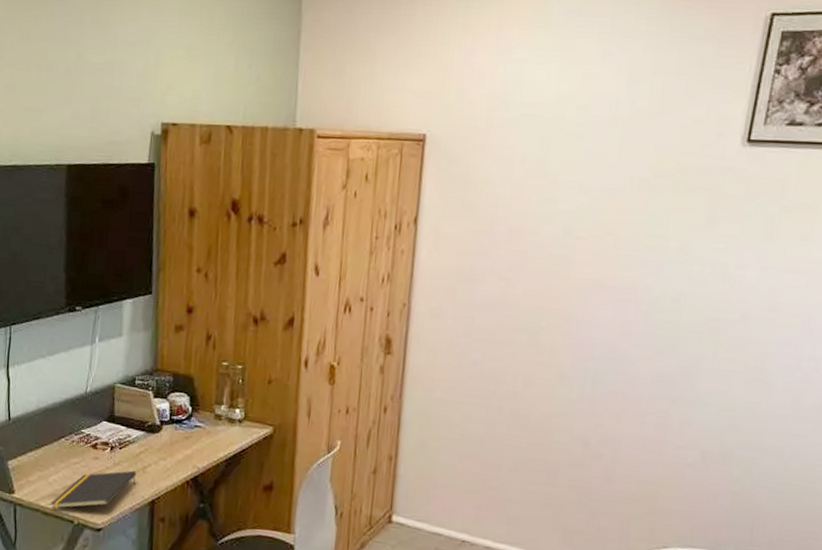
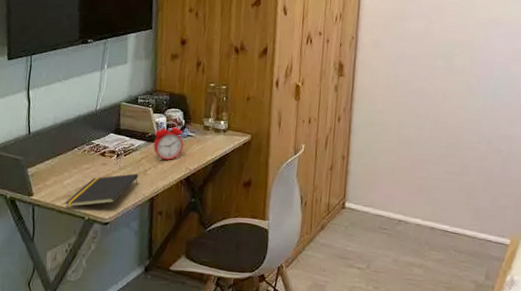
alarm clock: none [154,408,190,457] -> present [153,121,184,161]

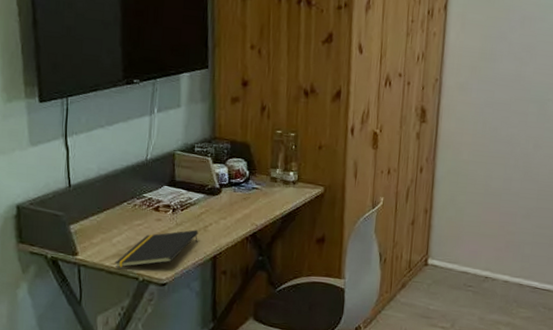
alarm clock: present [153,121,184,161] -> none [214,172,248,216]

